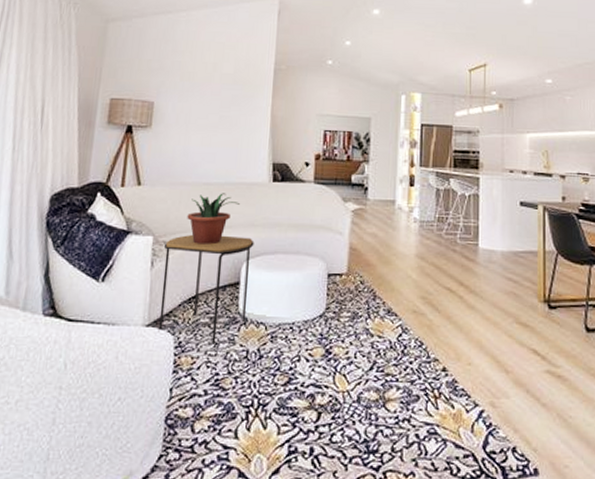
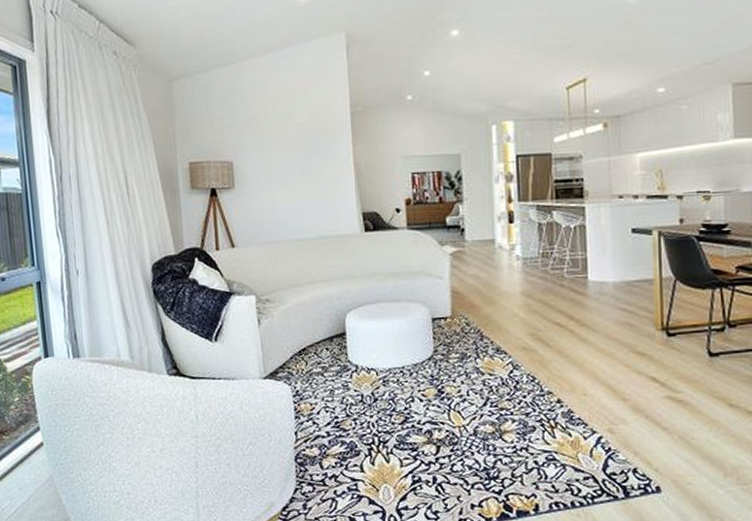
side table: present [158,234,254,344] -> none [267,289,357,391]
potted plant: present [187,193,241,245] -> none [285,247,336,300]

